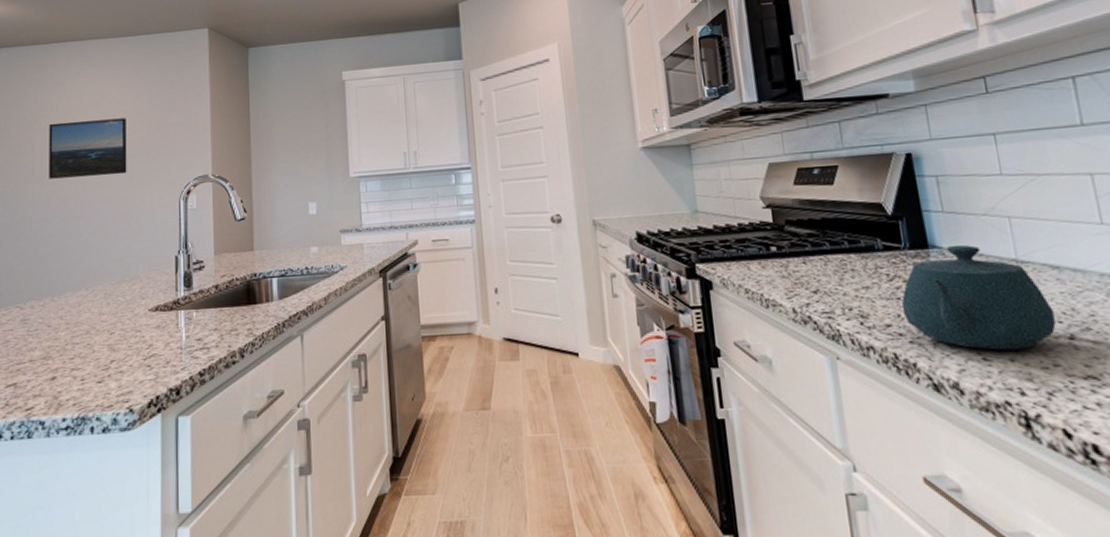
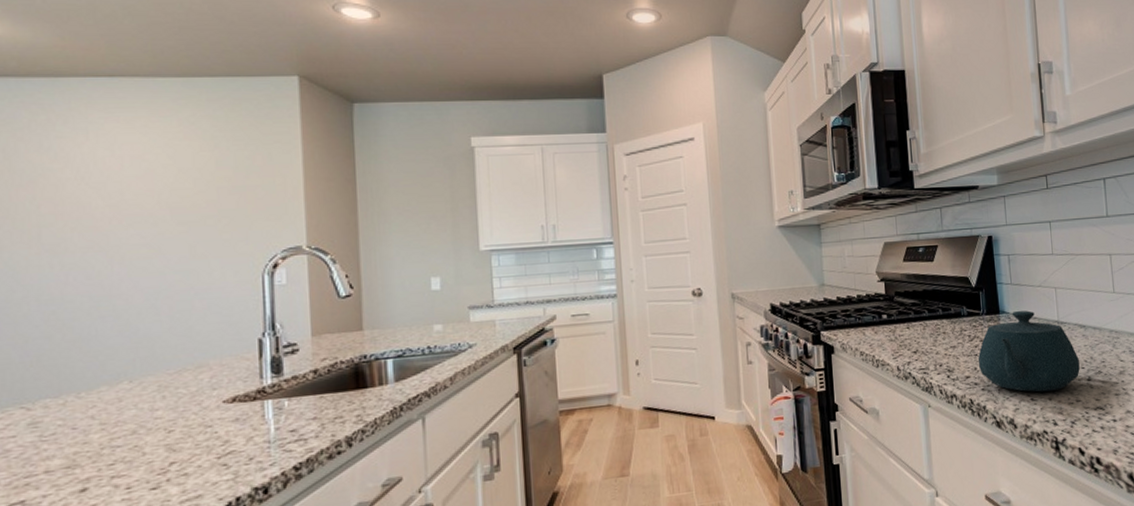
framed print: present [49,118,127,179] -> none [62,176,186,249]

